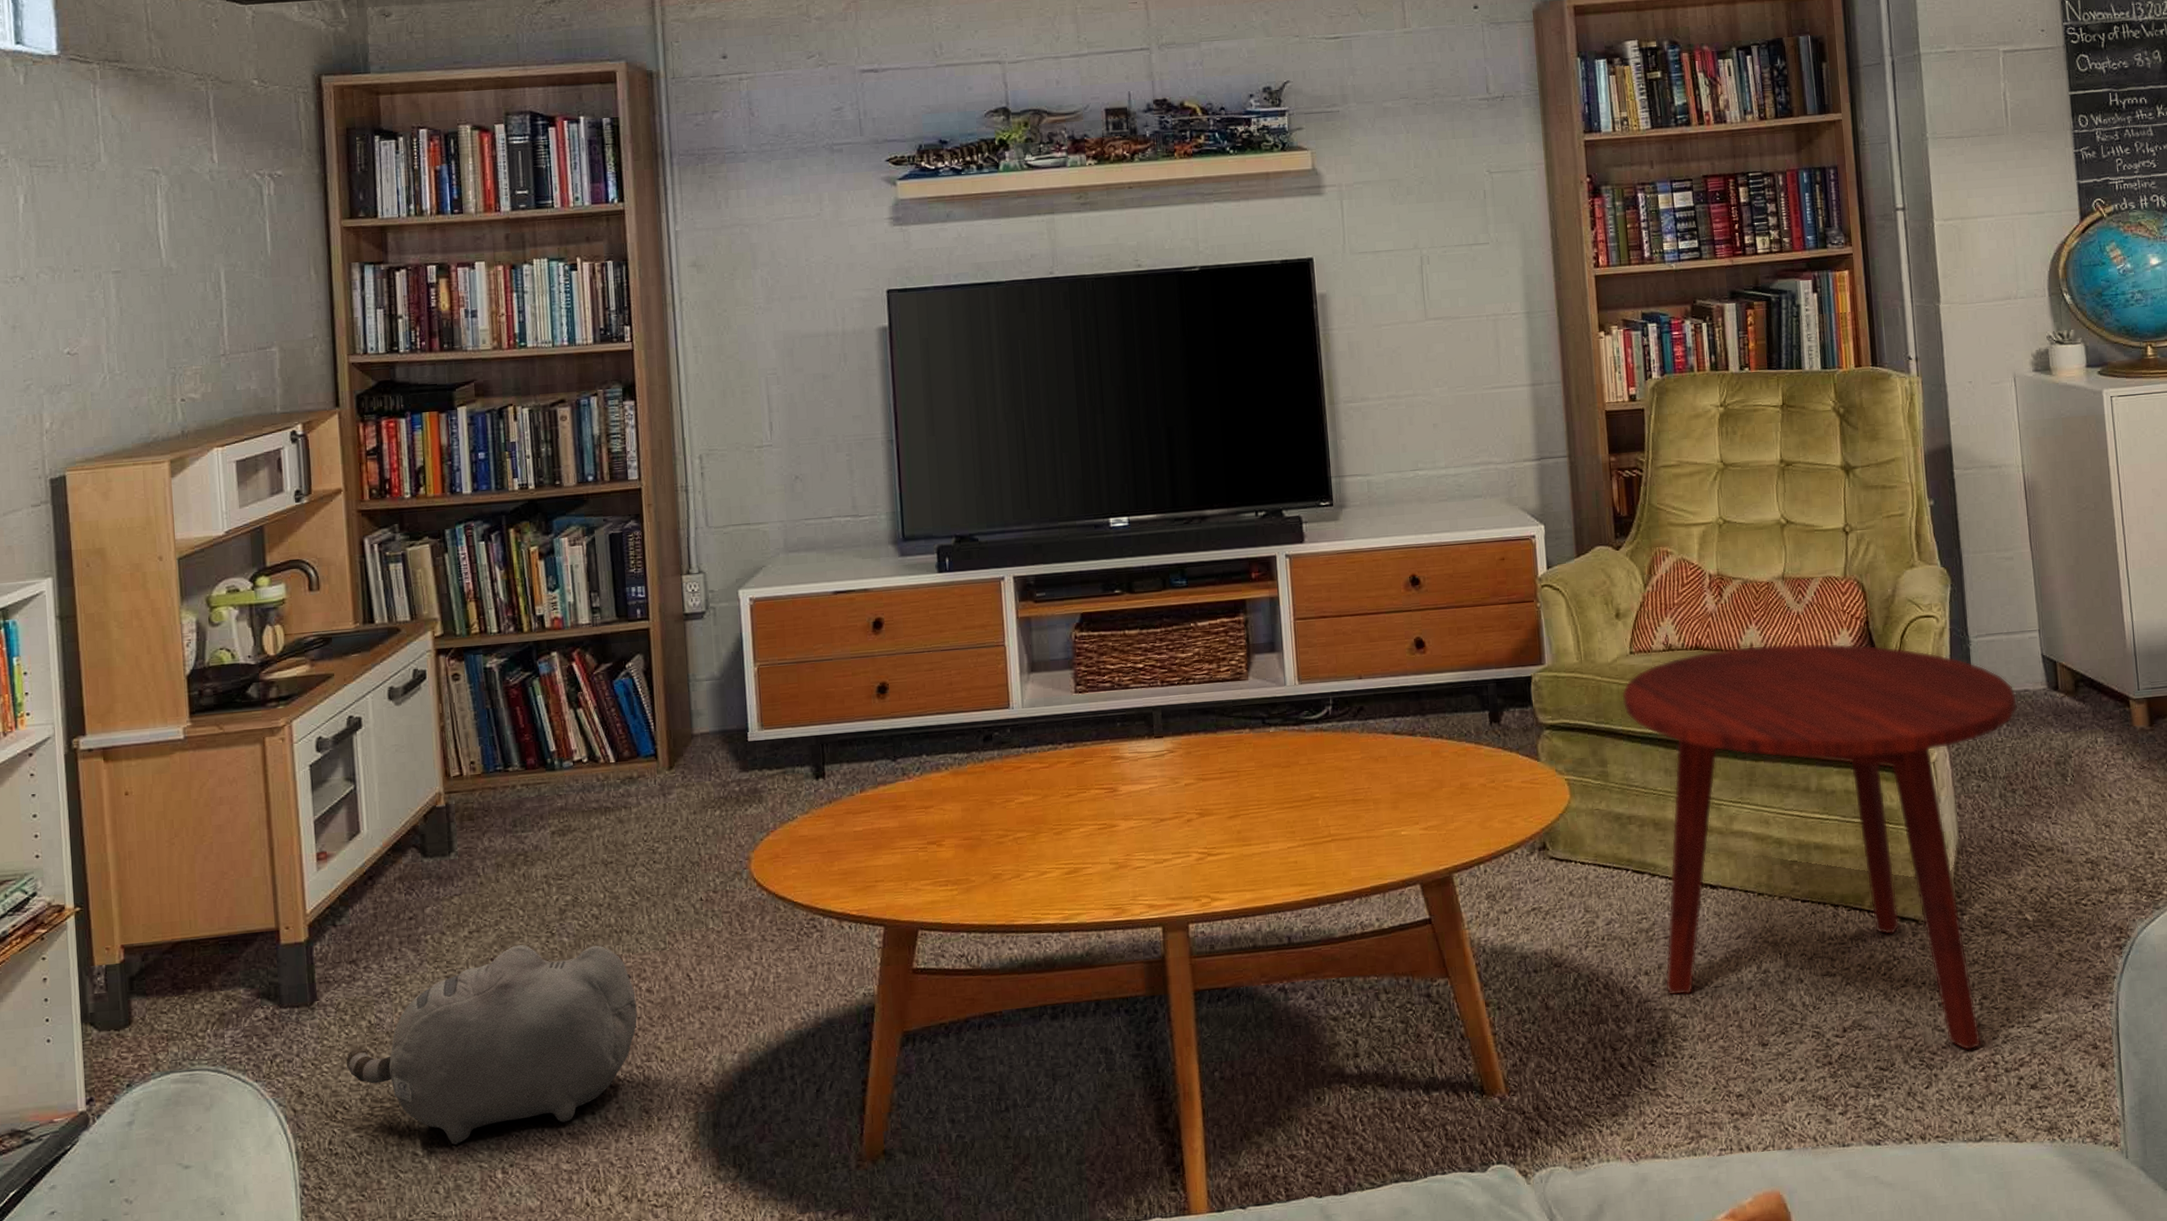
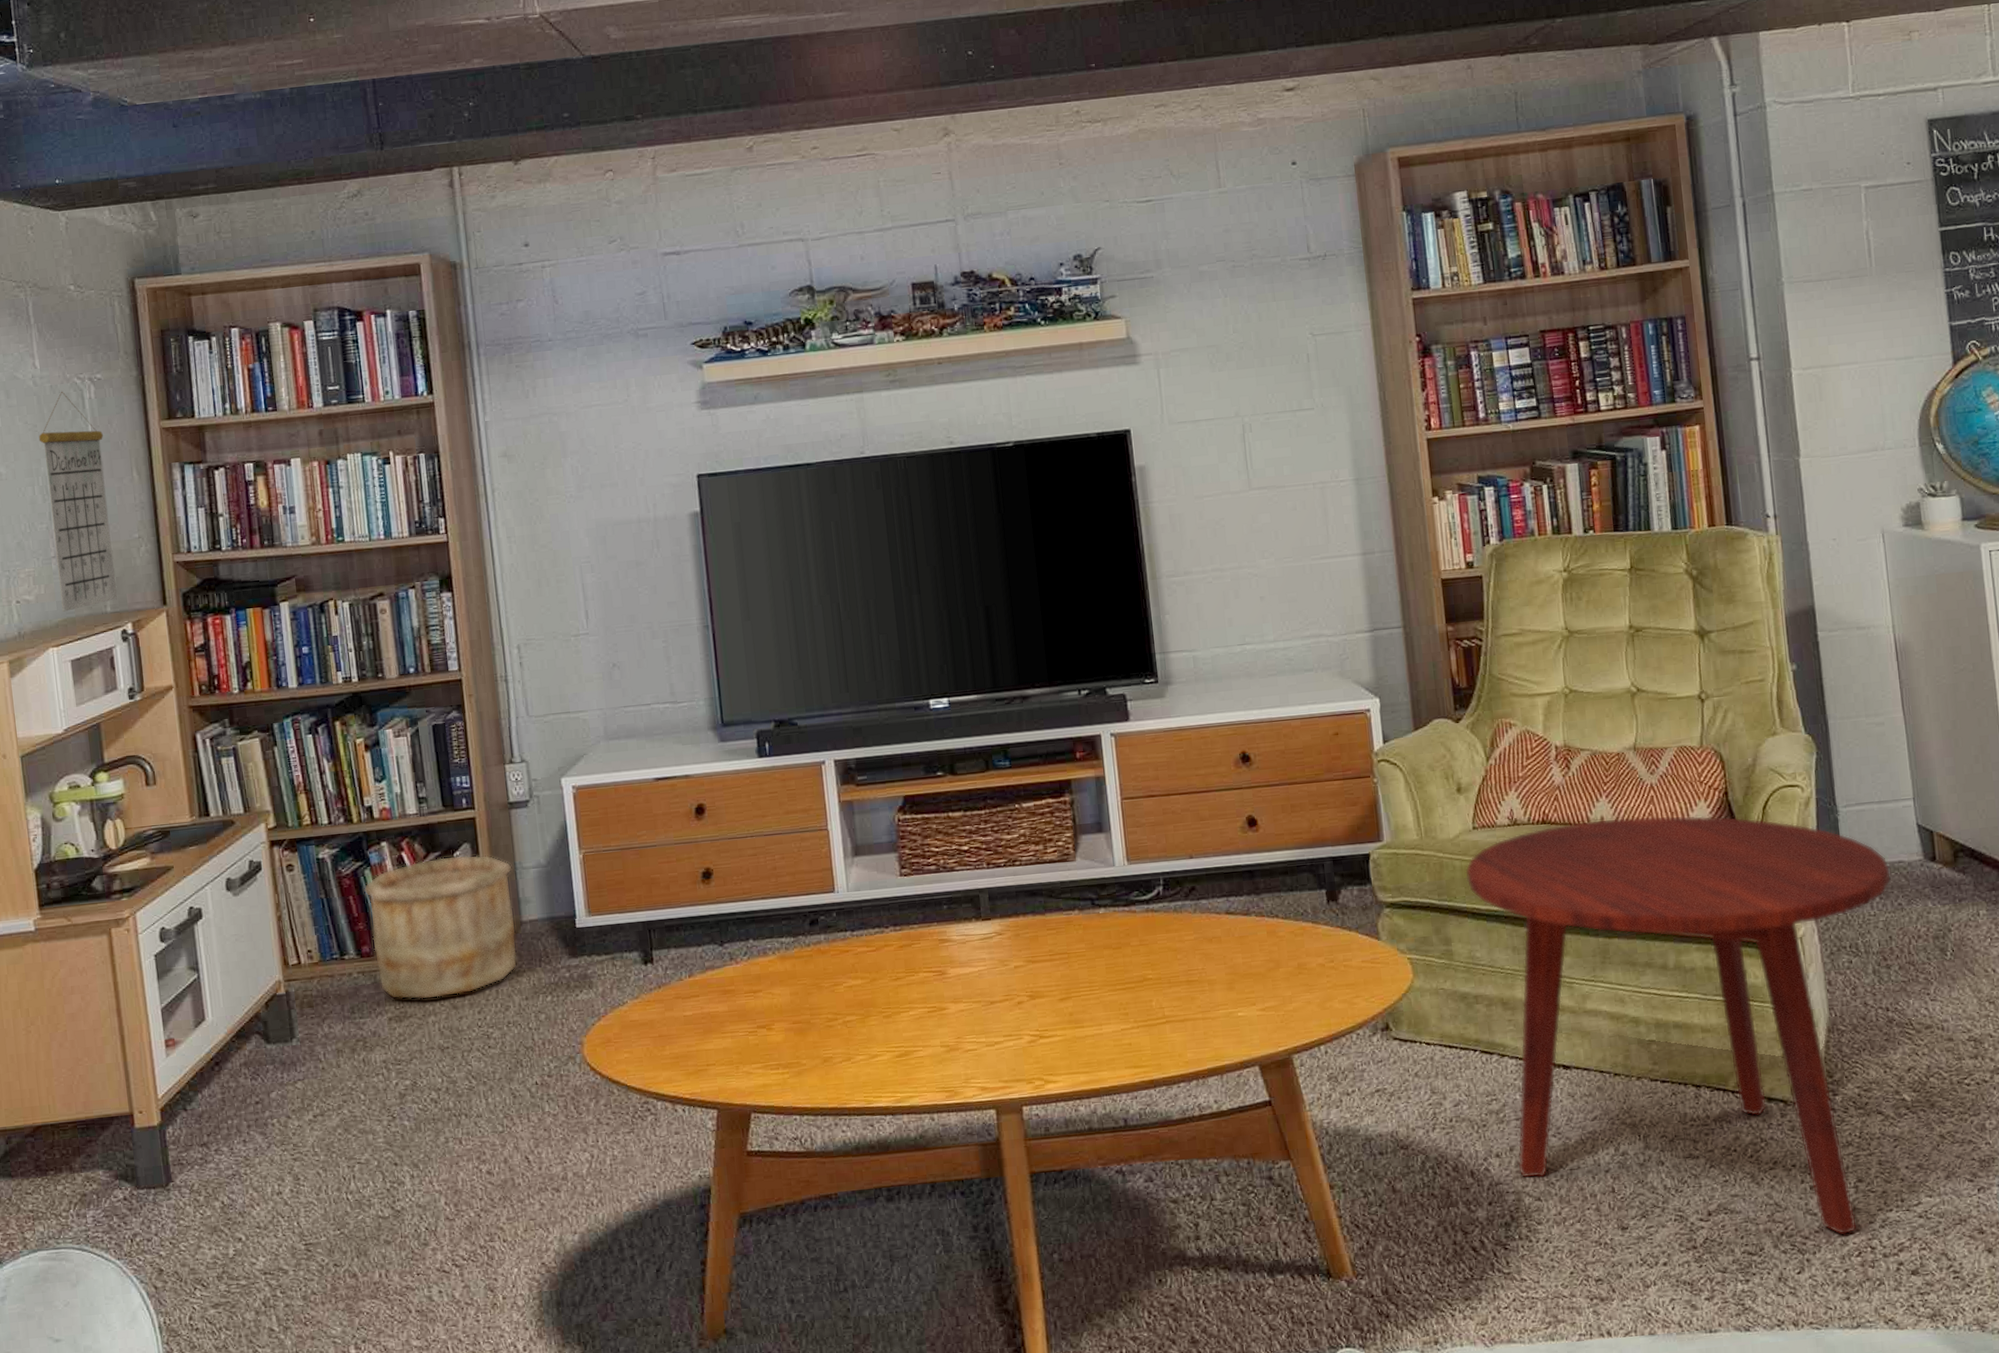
calendar: none [213,186,288,411] -> present [38,391,117,612]
plush toy: present [346,945,637,1145] -> none [202,1128,479,1321]
wooden bucket: none [531,666,687,814] -> present [363,854,518,1000]

